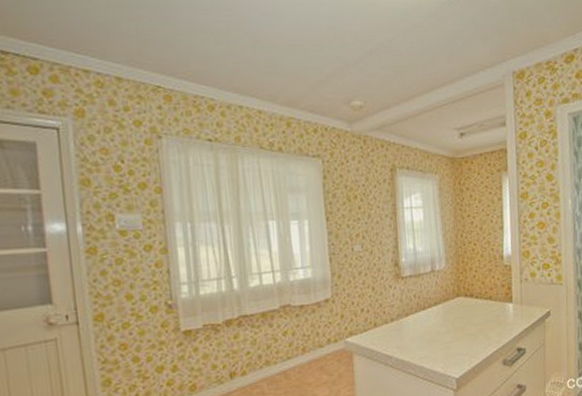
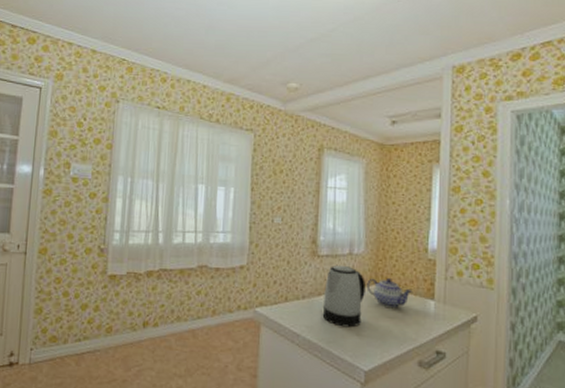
kettle: none [411,283,450,342] -> present [322,265,365,328]
teapot: none [450,288,493,317] -> present [367,277,413,309]

